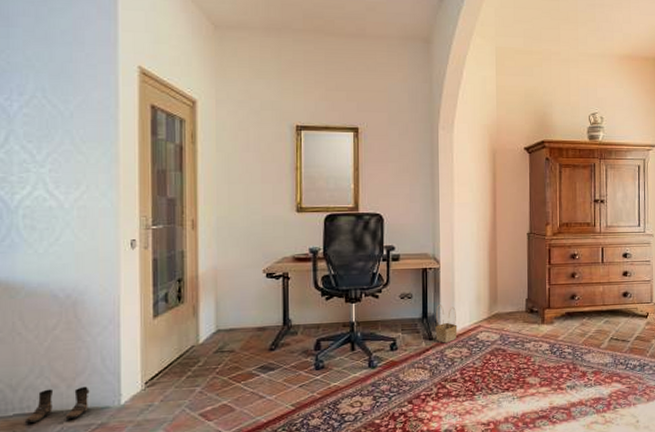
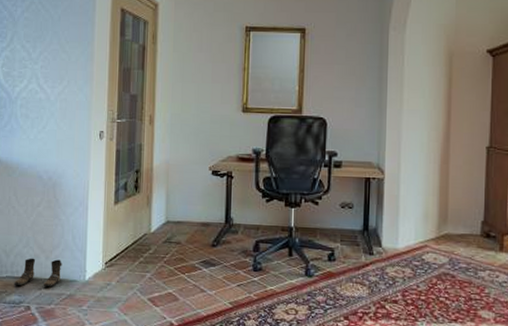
basket: present [435,305,458,343] -> none [376,218,401,260]

